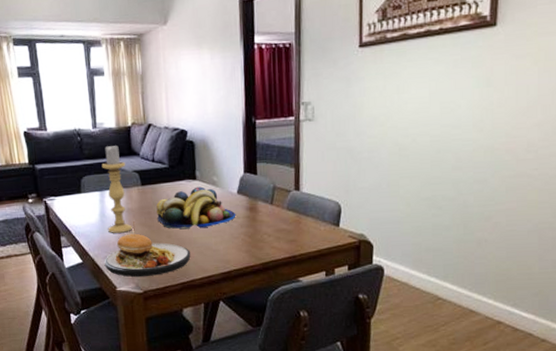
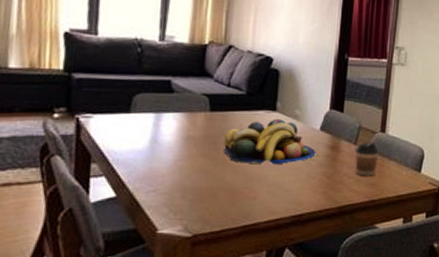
candle holder: present [101,145,132,233] -> none [158,62,195,164]
plate: present [104,221,191,277] -> none [146,151,258,218]
coffee cup: none [271,201,296,234] -> present [354,142,380,176]

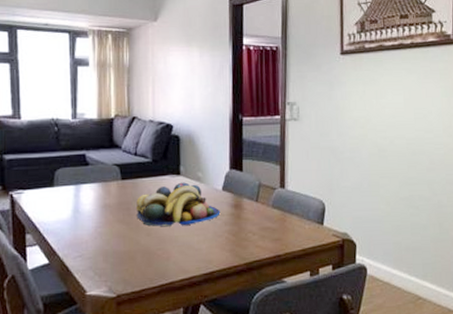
coffee cup: present [354,142,380,176] -> none [256,198,281,232]

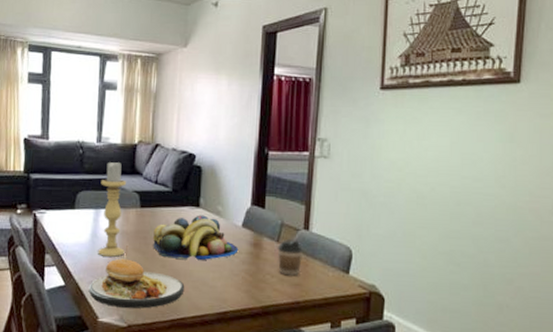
plate: none [74,218,171,280] -> present [88,245,185,309]
candle holder: none [79,136,109,231] -> present [98,161,127,257]
coffee cup: none [256,198,281,232] -> present [277,239,304,276]

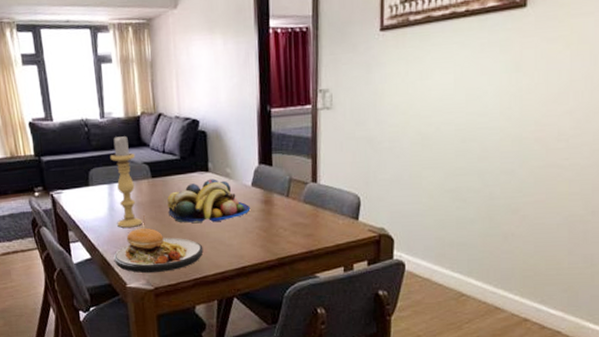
coffee cup: present [277,239,304,276] -> none [287,193,313,228]

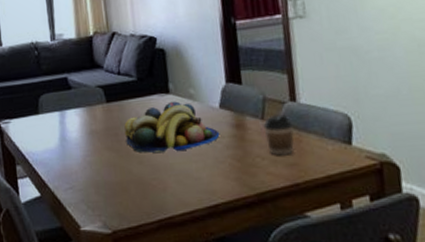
candle holder: present [110,135,143,228] -> none [61,58,97,160]
plate: present [113,215,204,273] -> none [65,145,168,214]
coffee cup: none [287,193,313,228] -> present [263,114,294,156]

